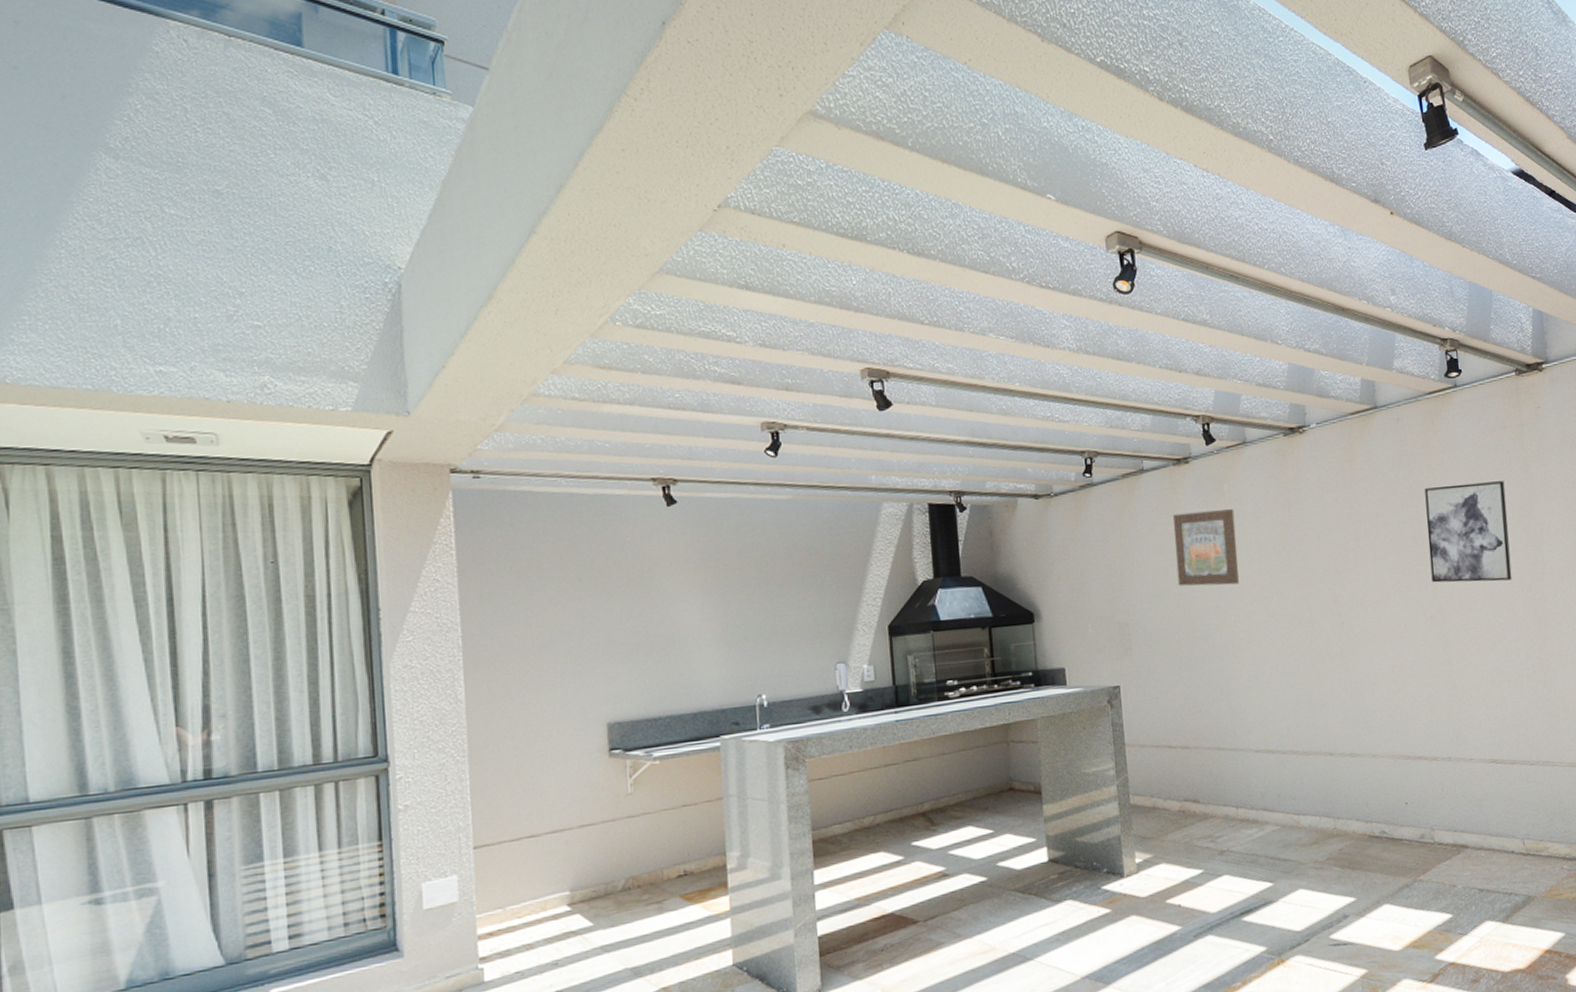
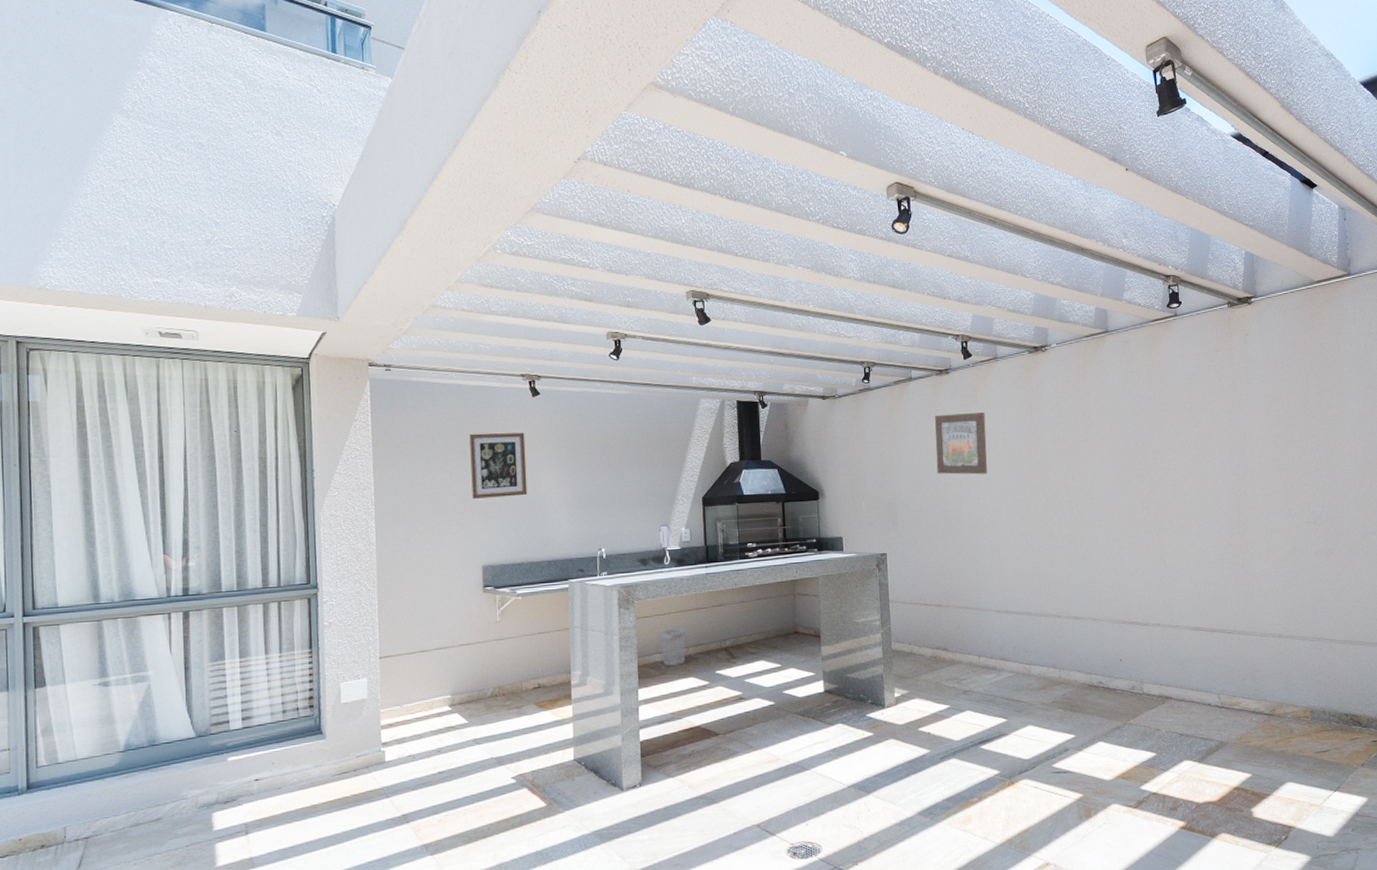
wall art: none [586,551,664,638] -> present [469,432,528,499]
wastebasket: none [839,790,873,839] -> present [660,628,686,666]
wall art: present [1424,481,1512,583] -> none [1146,396,1218,479]

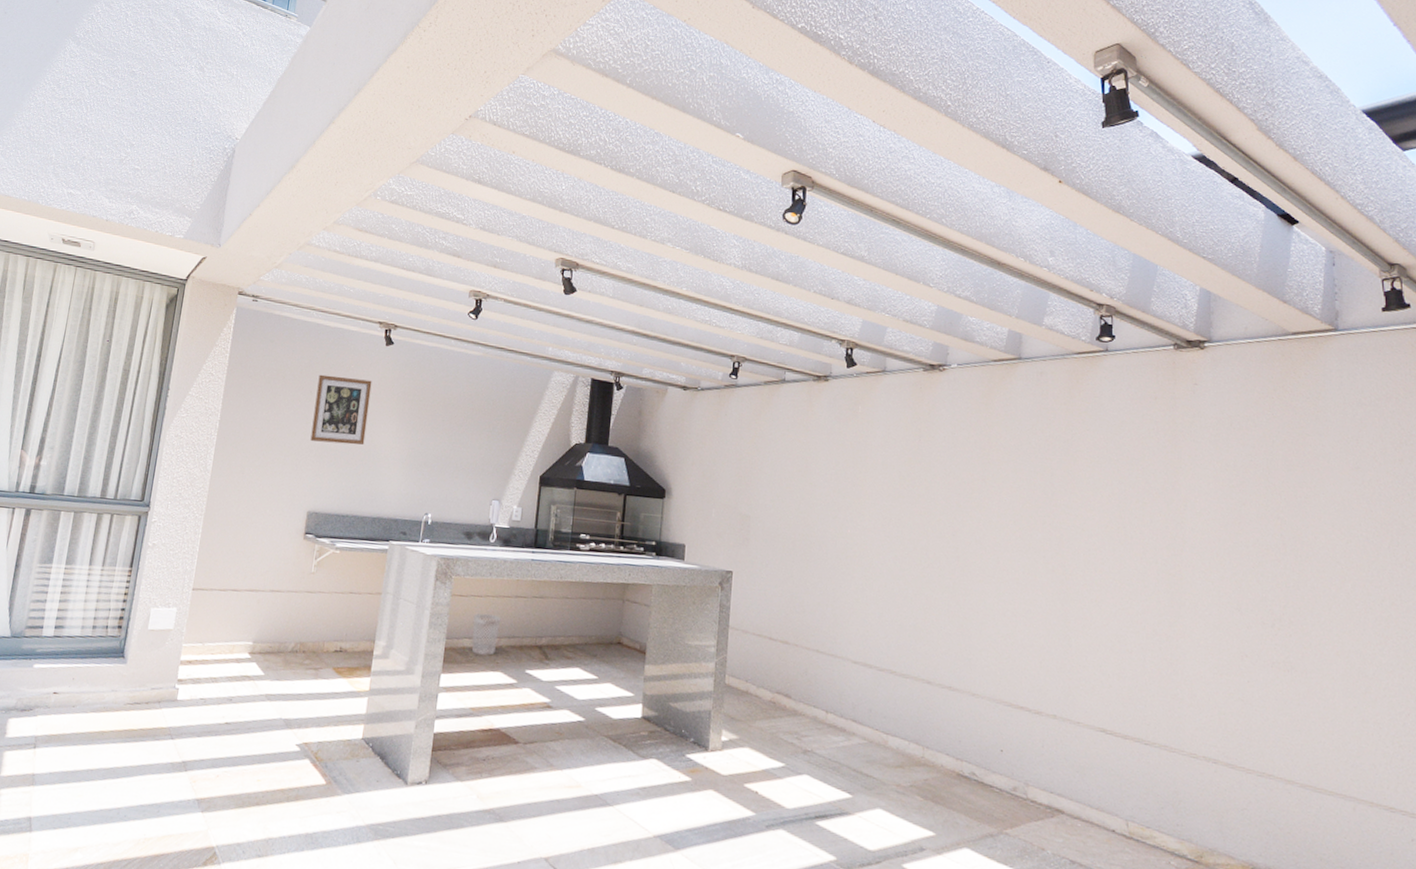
wall art: present [935,412,987,475] -> none [801,424,865,500]

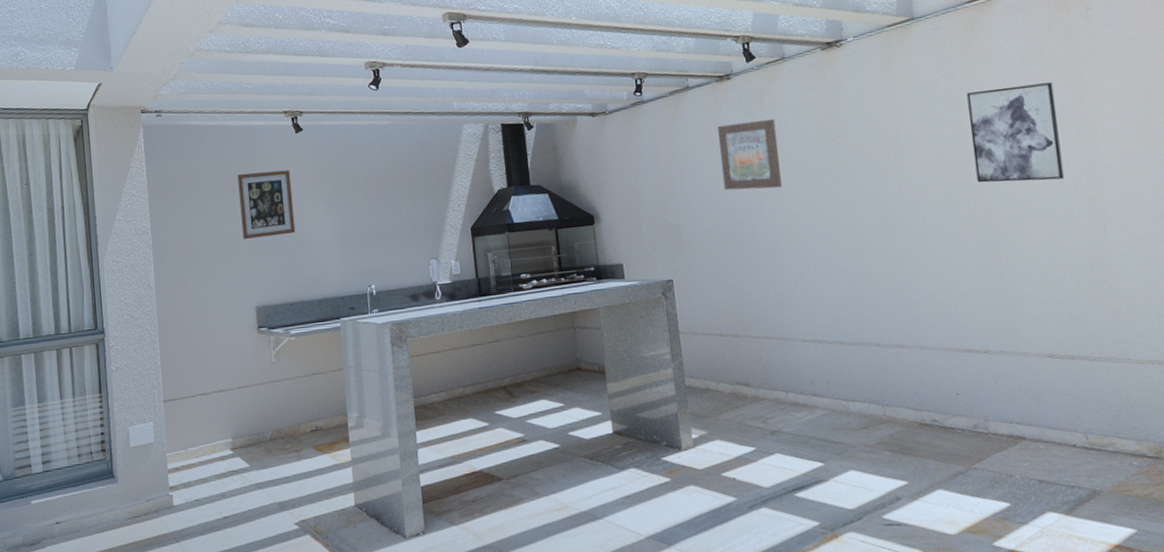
wastebasket: present [471,613,501,656] -> none [435,366,463,407]
wall art: none [801,424,865,500] -> present [718,119,782,191]
wall art: none [1058,443,1149,550] -> present [967,82,1065,183]

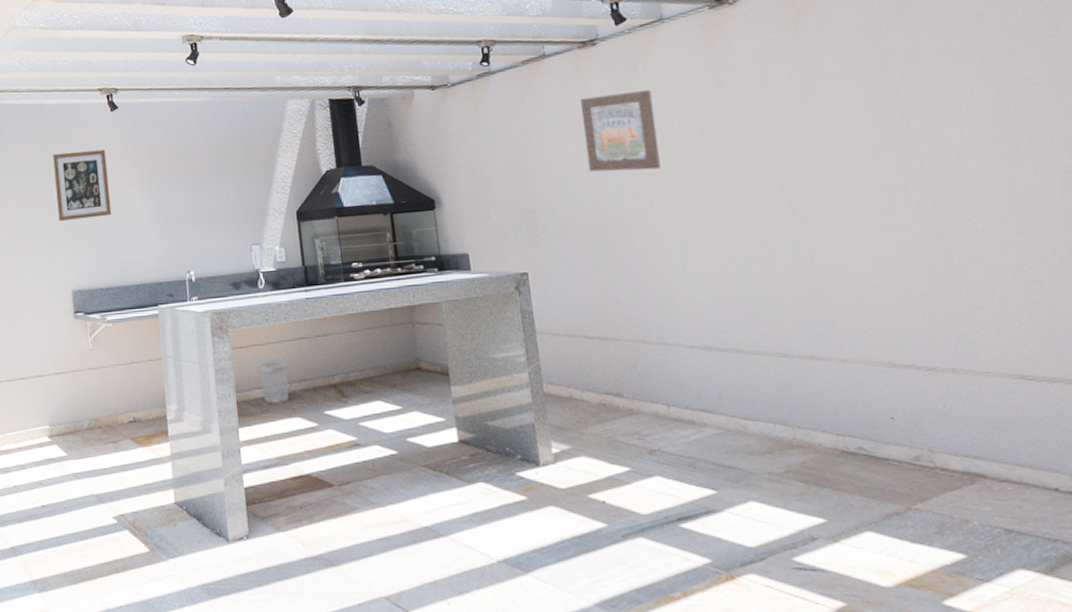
wastebasket: none [435,366,463,407] -> present [258,360,289,403]
wall art: present [967,82,1065,183] -> none [902,40,1040,164]

